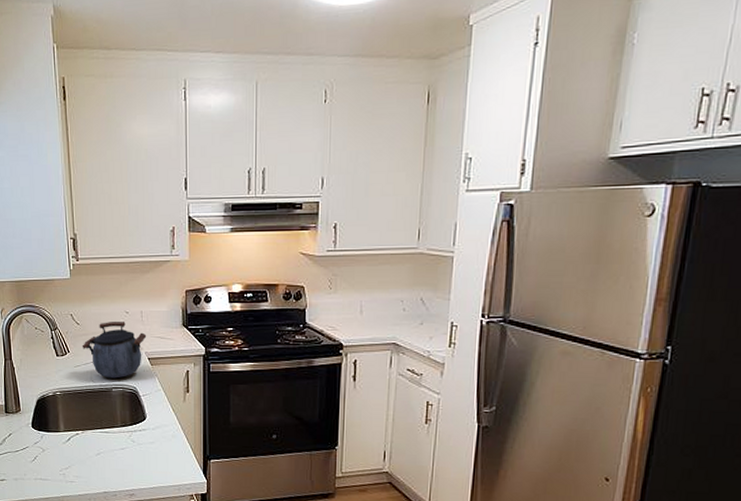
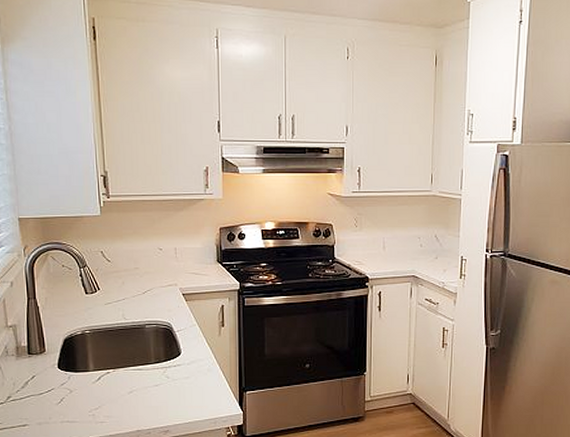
kettle: present [82,321,147,379] -> none [113,257,181,315]

